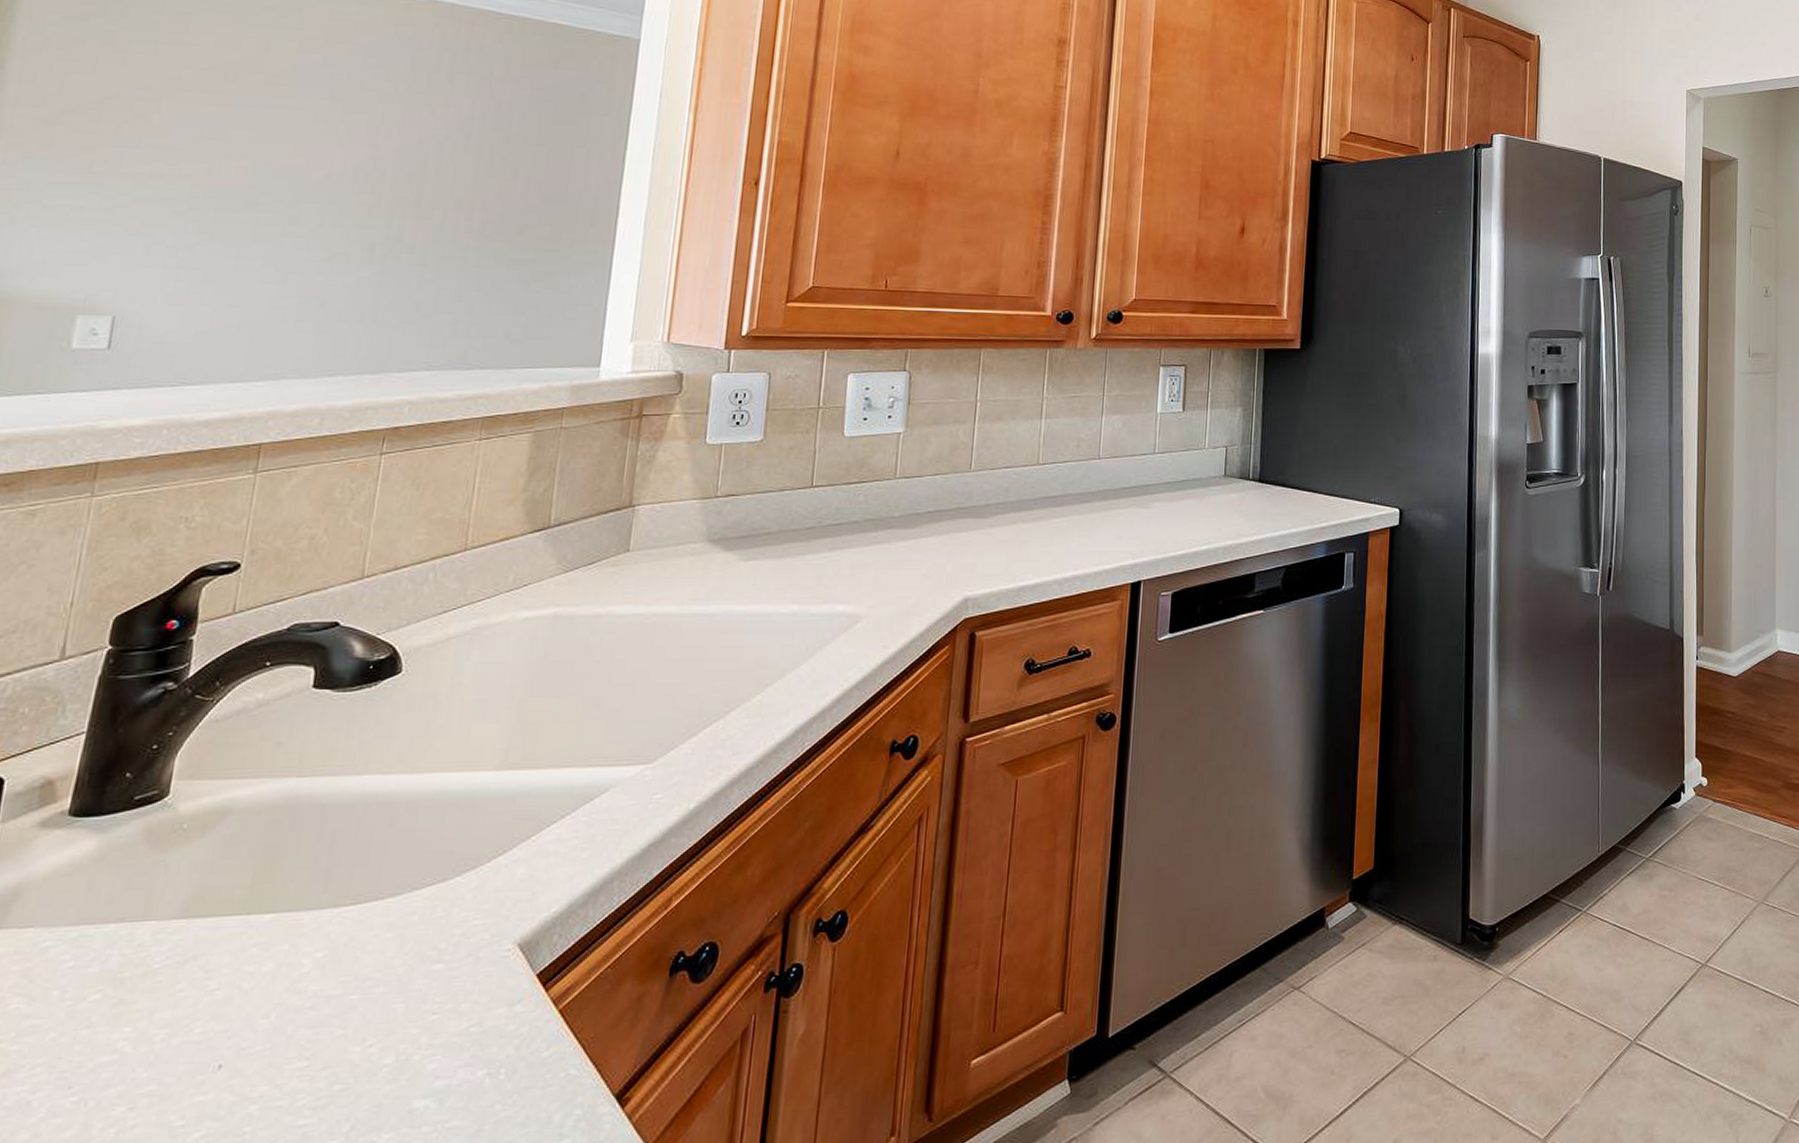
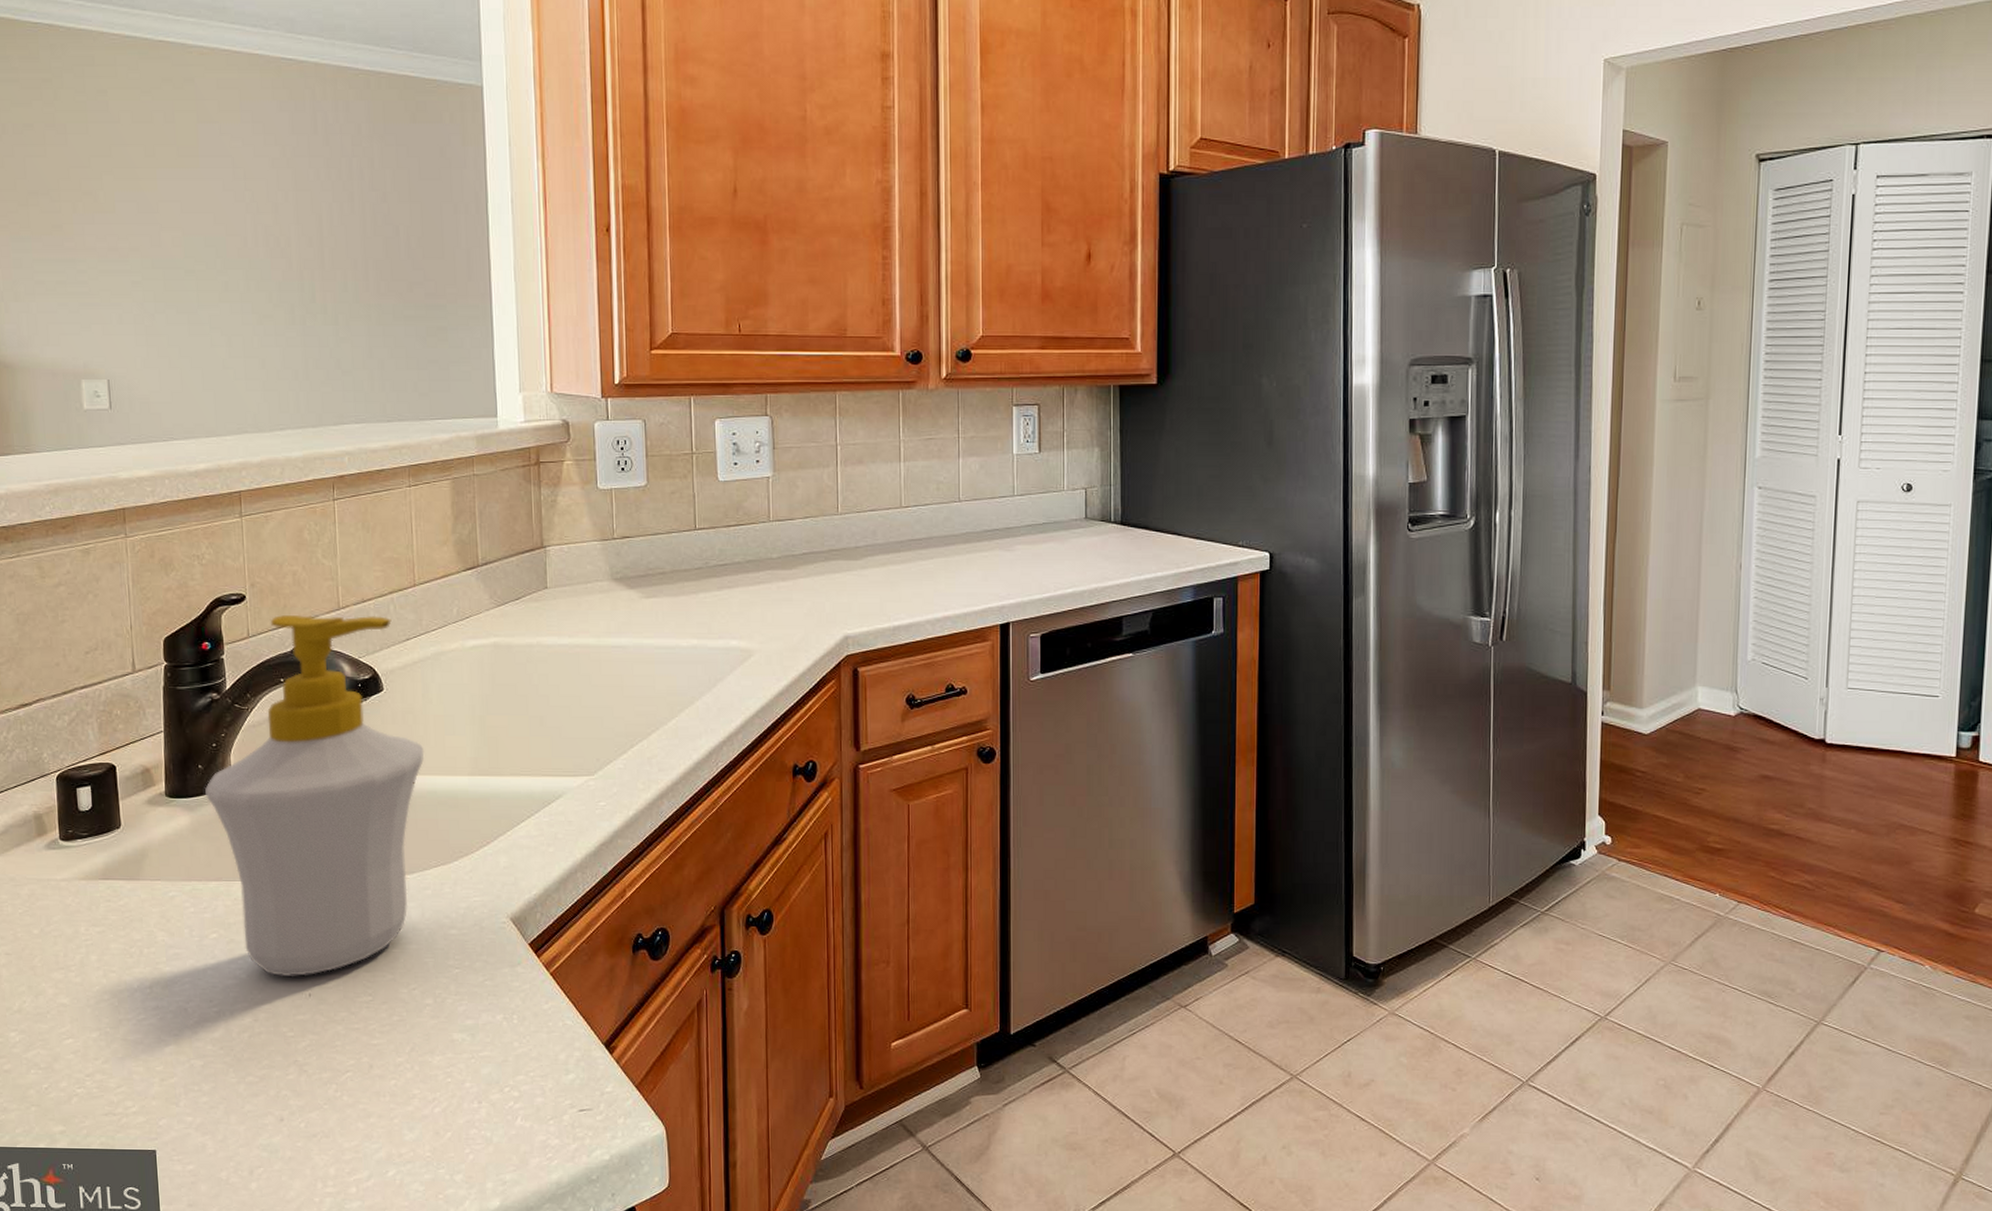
soap bottle: none [127,586,442,1045] -> present [205,615,425,976]

